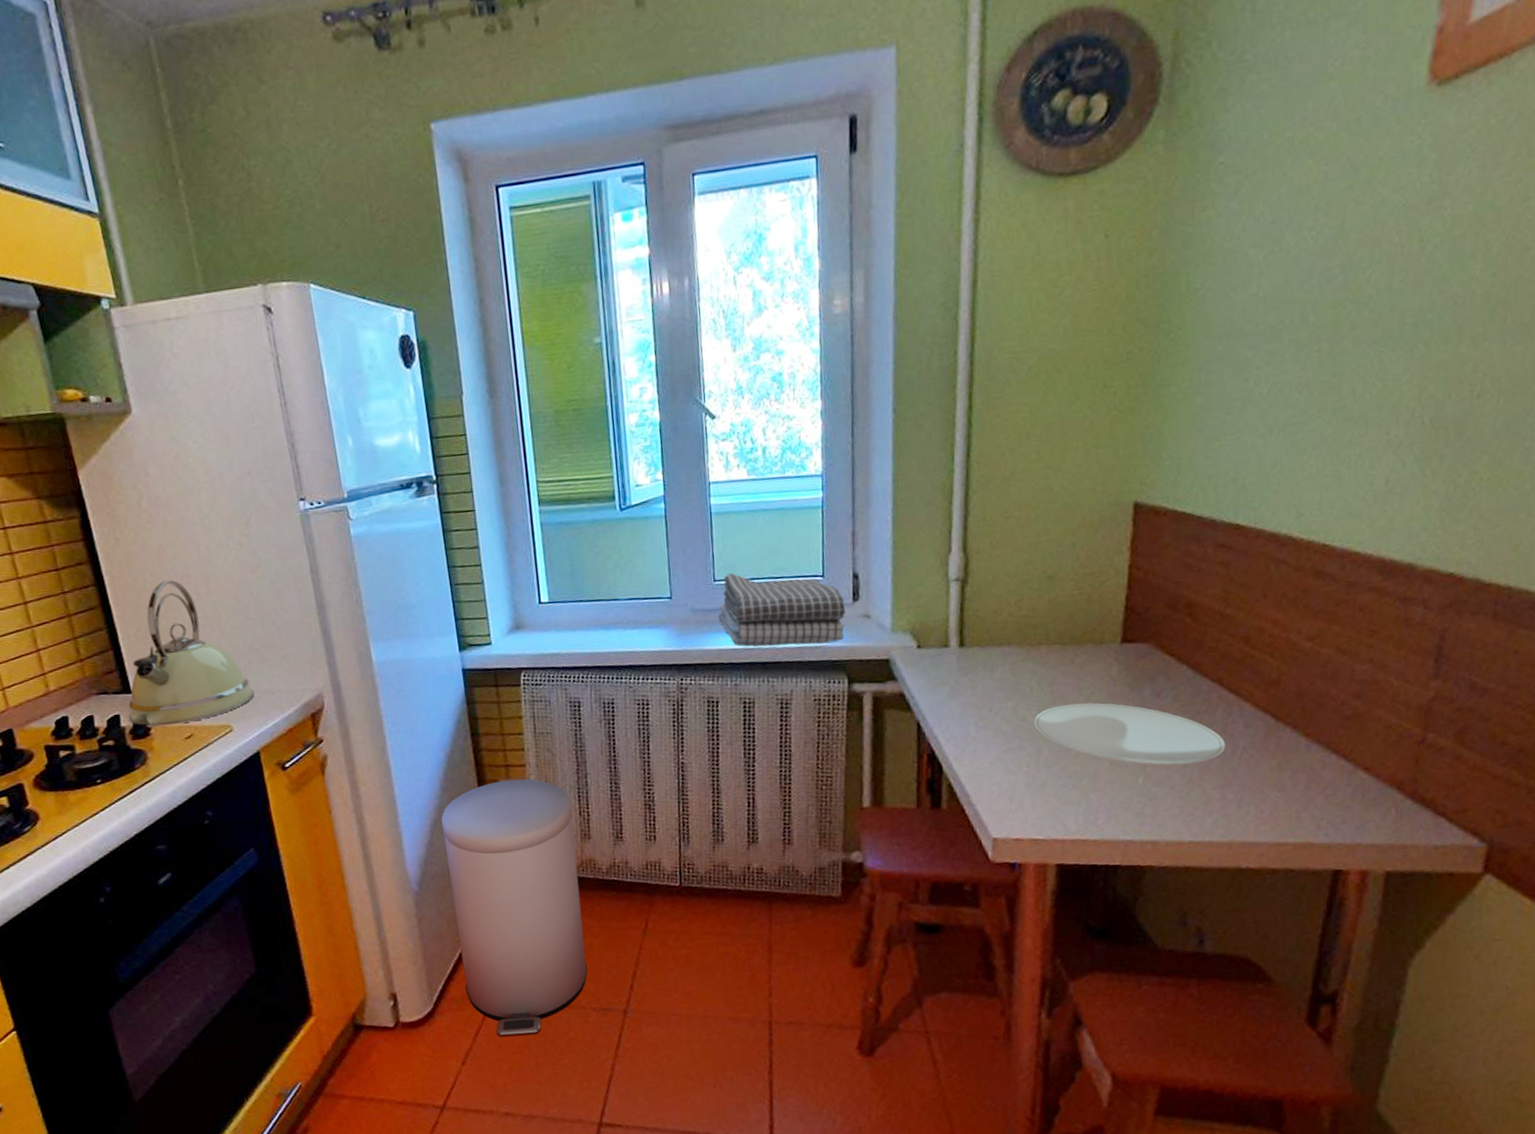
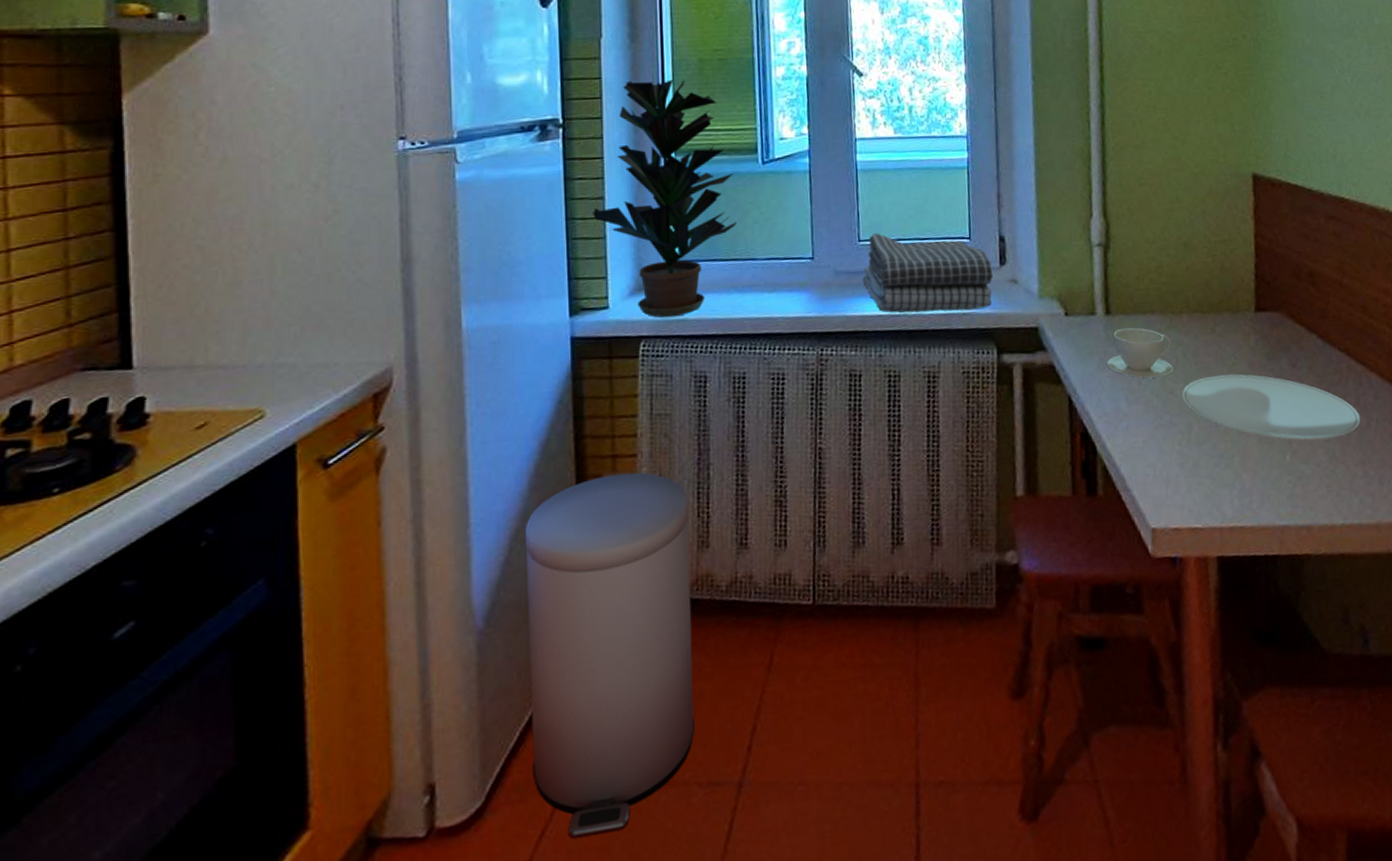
kettle: present [128,580,255,727] -> none [121,226,302,413]
potted plant: none [470,431,600,652] -> present [593,79,738,318]
teacup: none [958,659,1027,707] -> present [1107,327,1174,379]

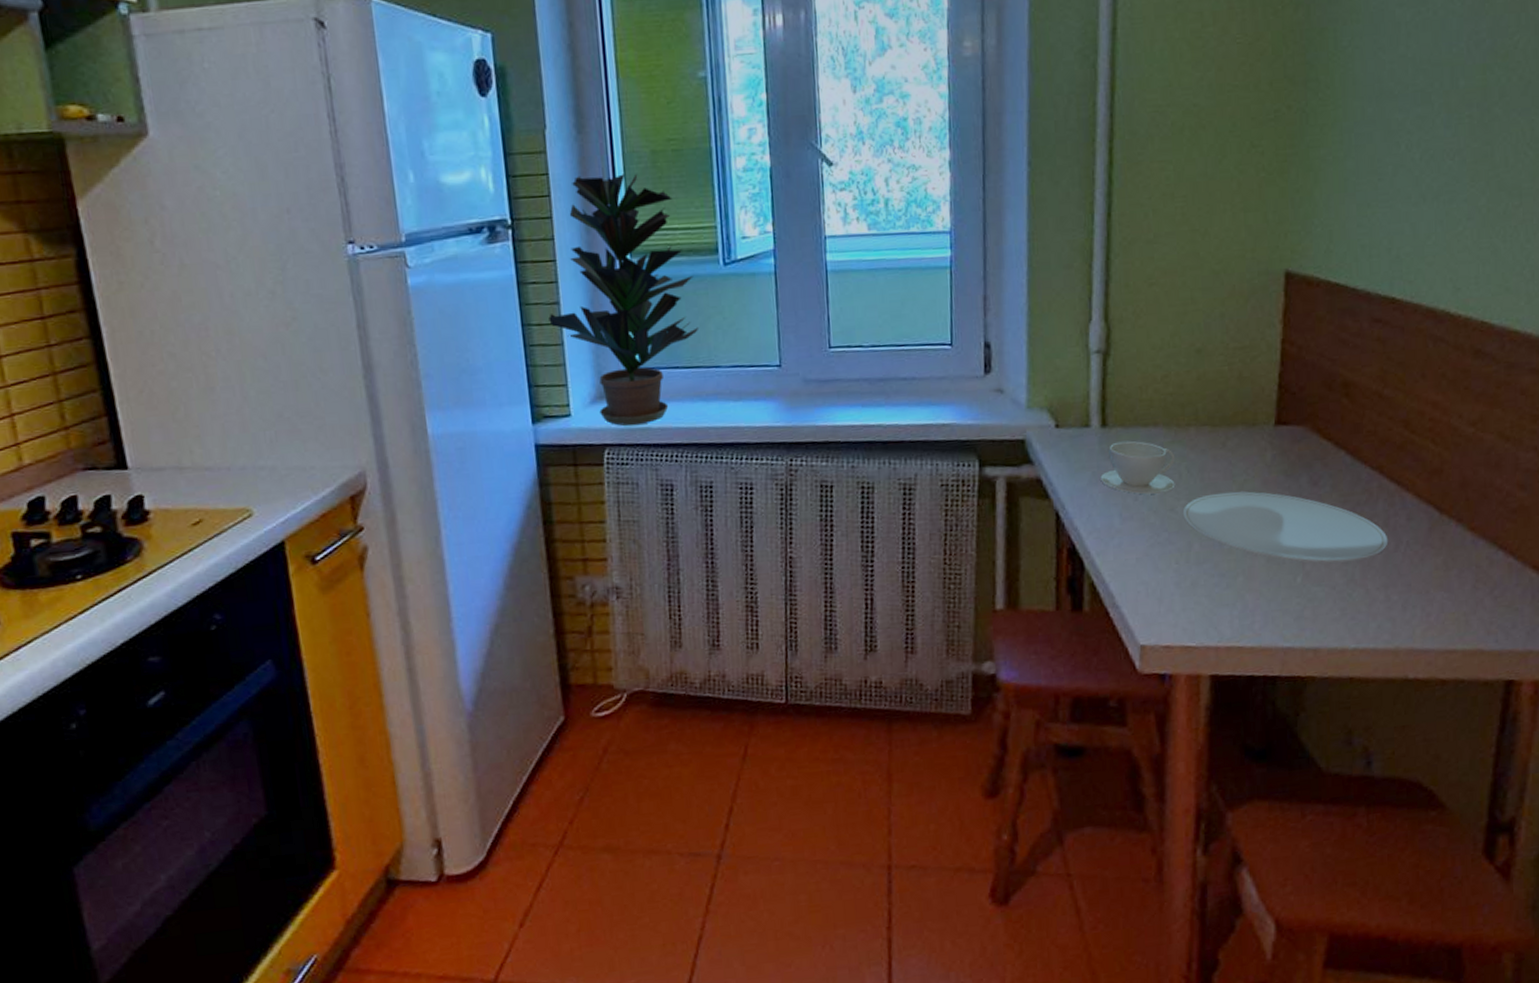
pedal bin: present [524,472,695,840] -> none [503,575,675,892]
towel: present [862,233,994,313] -> none [833,339,977,423]

